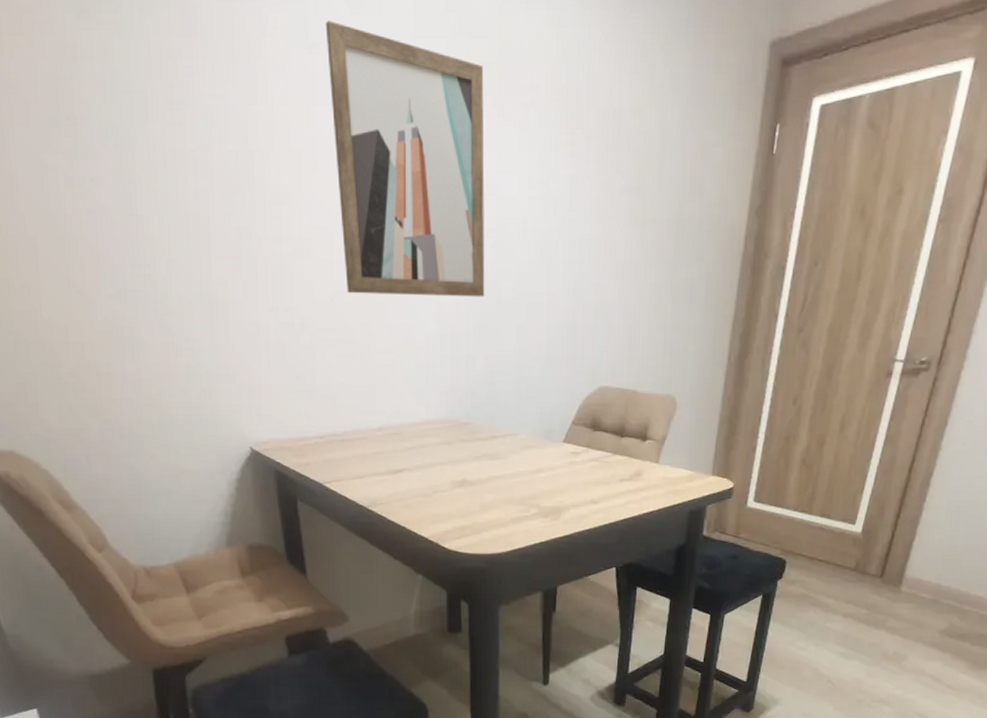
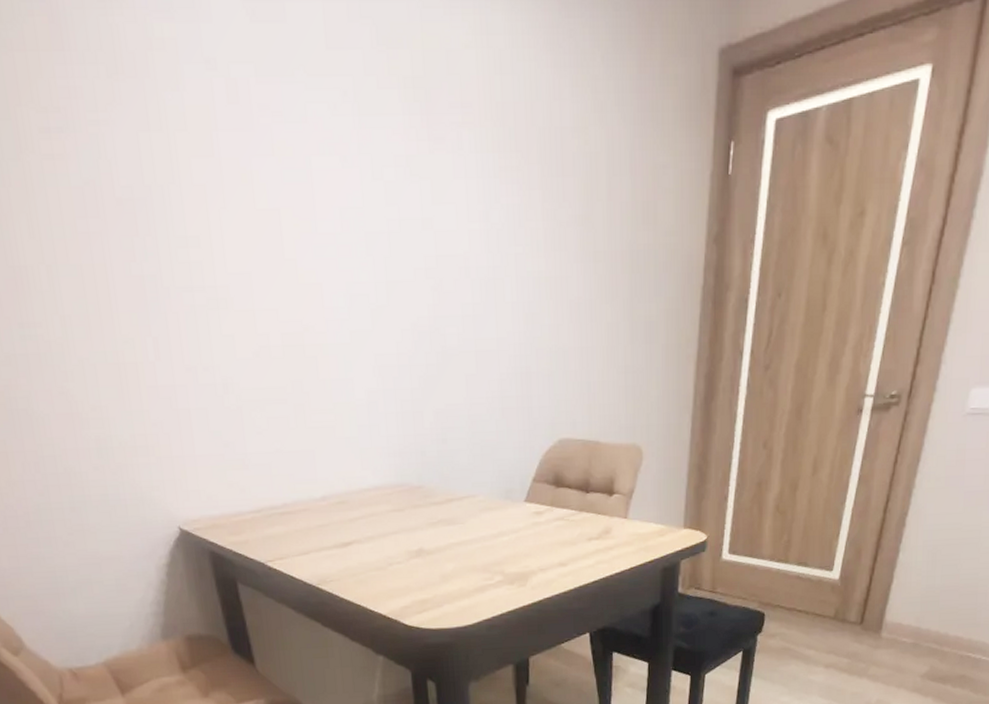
wall art: present [325,20,485,297] -> none [221,30,428,348]

